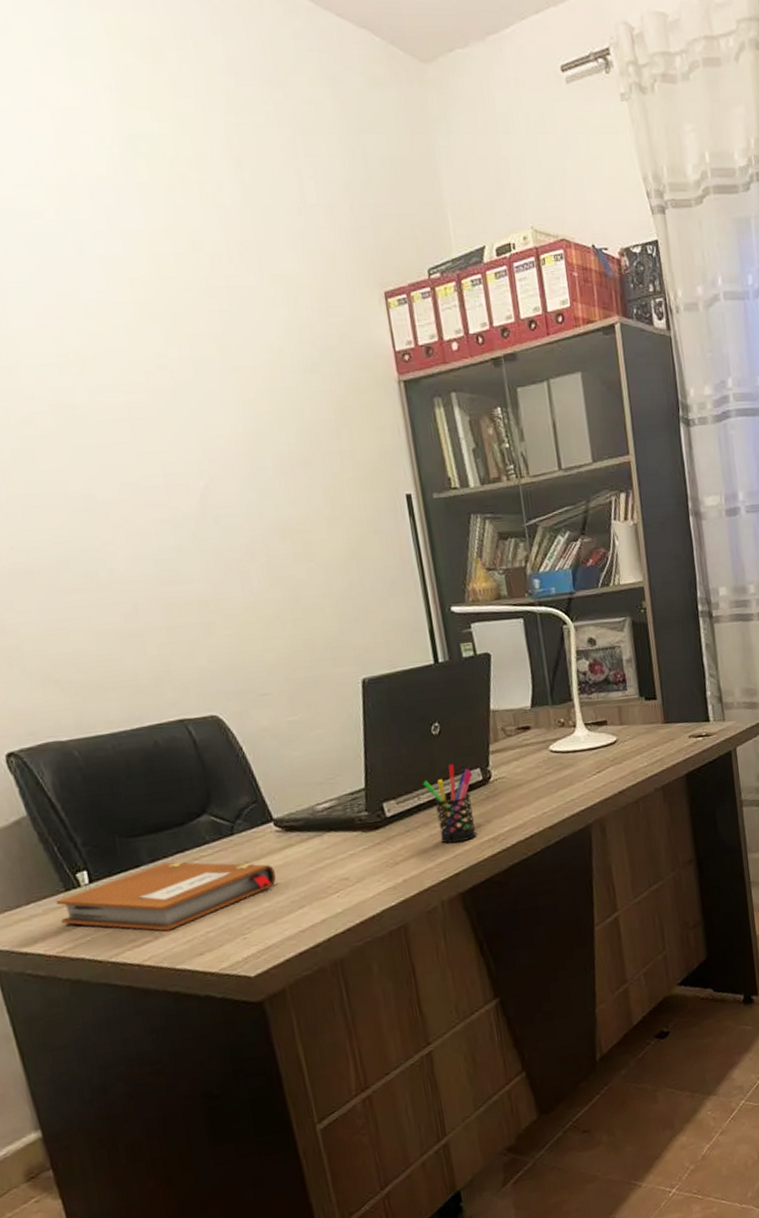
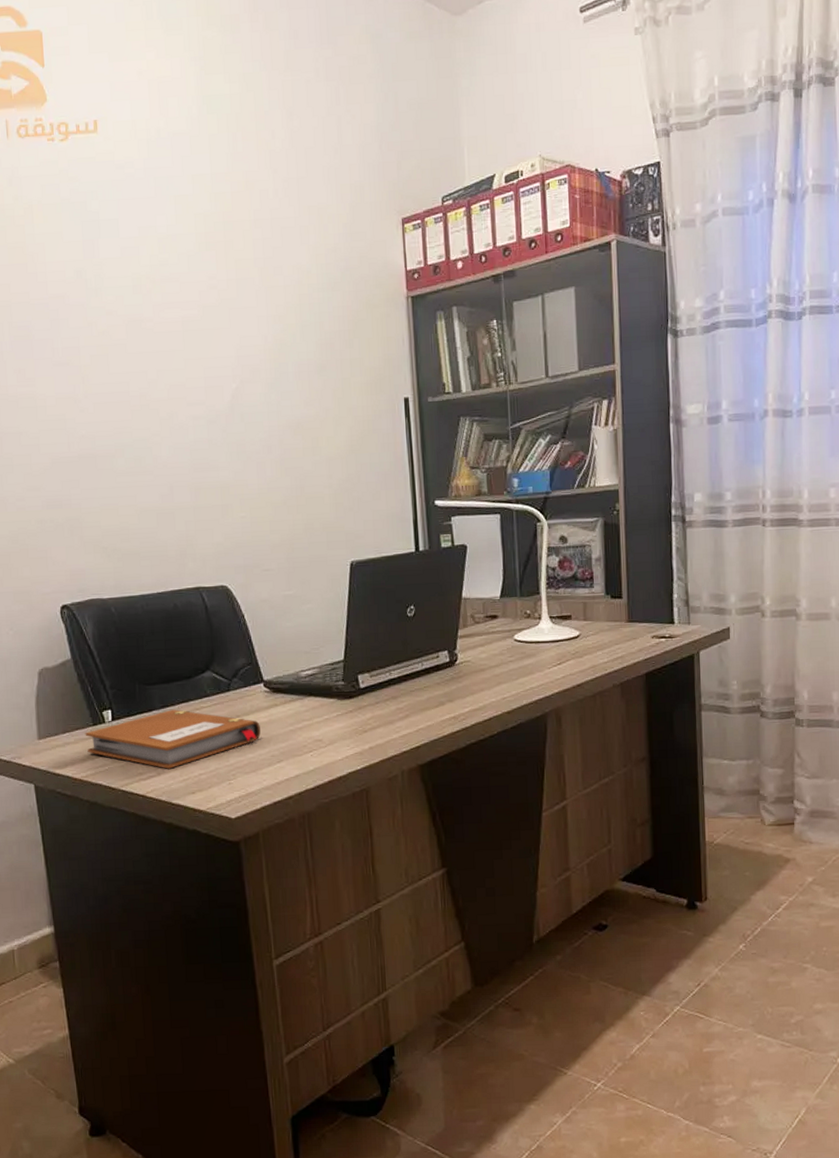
pen holder: present [422,763,477,843] -> none [394,644,441,717]

